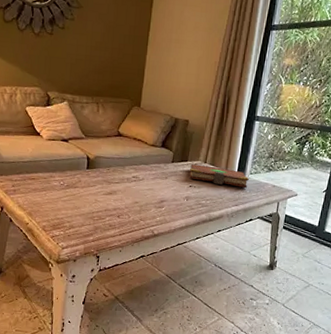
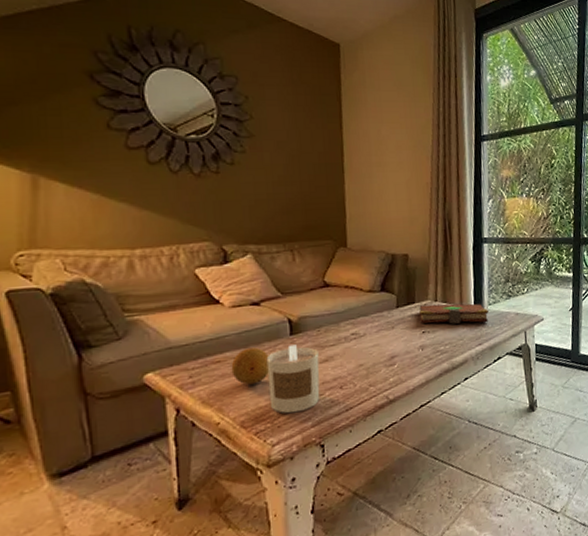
fruit: none [41,173,69,200] -> present [231,347,269,385]
candle: none [65,176,106,228] -> present [266,344,320,414]

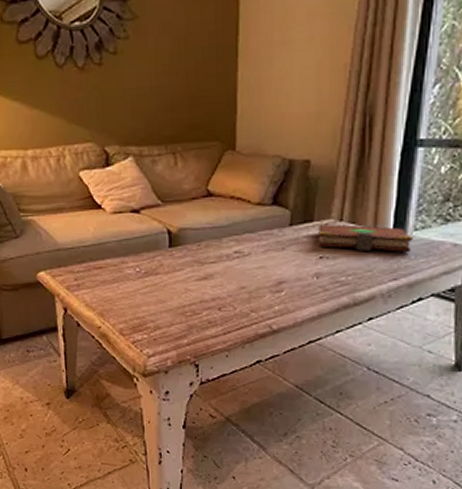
fruit: present [231,347,269,385] -> none [111,257,148,294]
candle: present [266,344,320,414] -> none [144,258,198,328]

